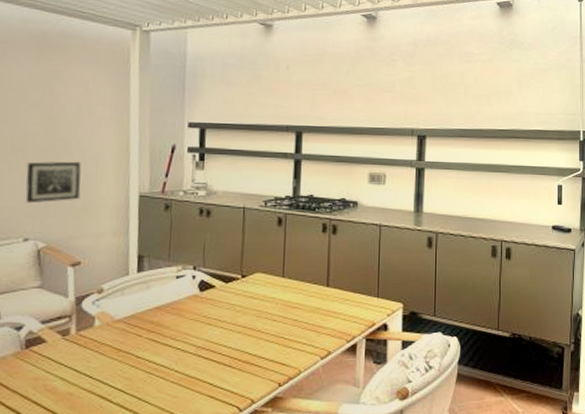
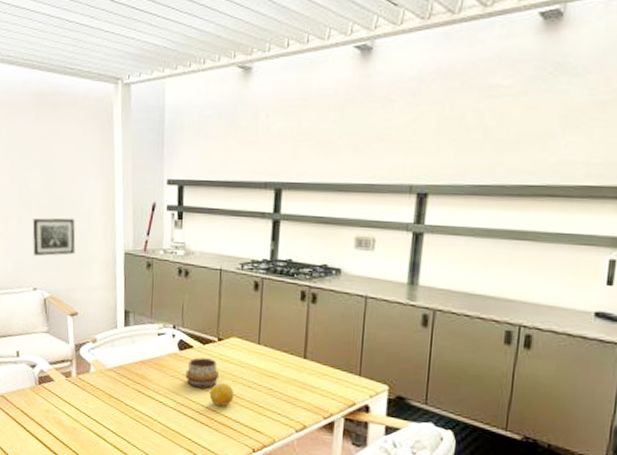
decorative bowl: none [206,297,244,328] -> present [185,357,220,389]
fruit: none [232,320,259,345] -> present [209,383,234,407]

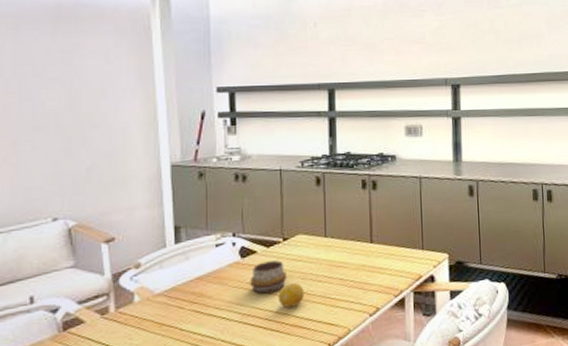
wall art: present [32,218,76,257] -> none [50,135,109,182]

